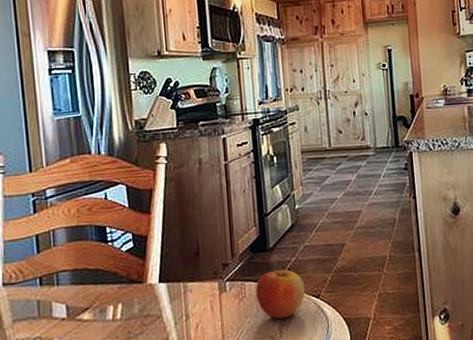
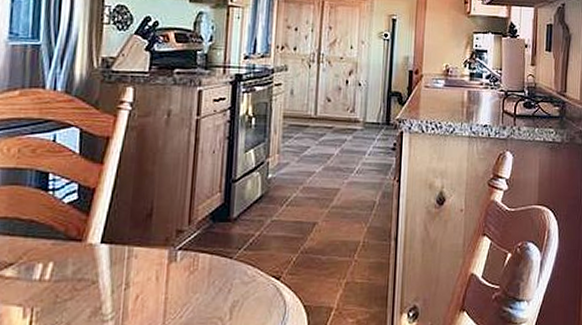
apple: present [255,265,305,319] -> none [209,238,265,298]

